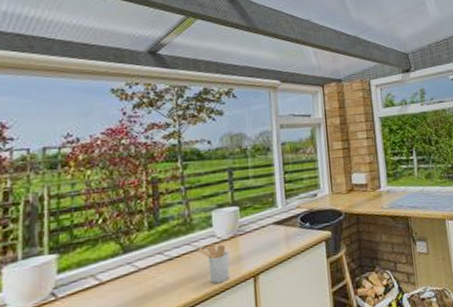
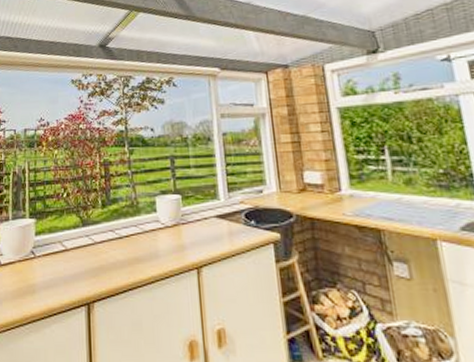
utensil holder: present [198,244,230,284] -> none [144,229,174,269]

